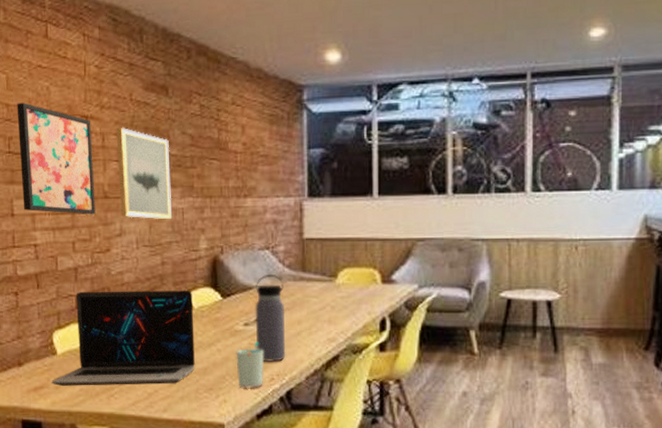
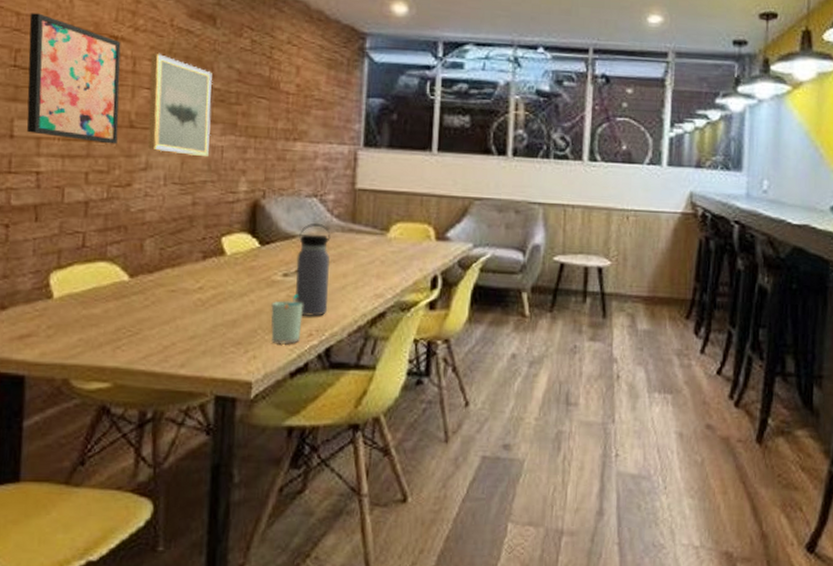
laptop: present [52,290,195,386] -> none [43,228,226,337]

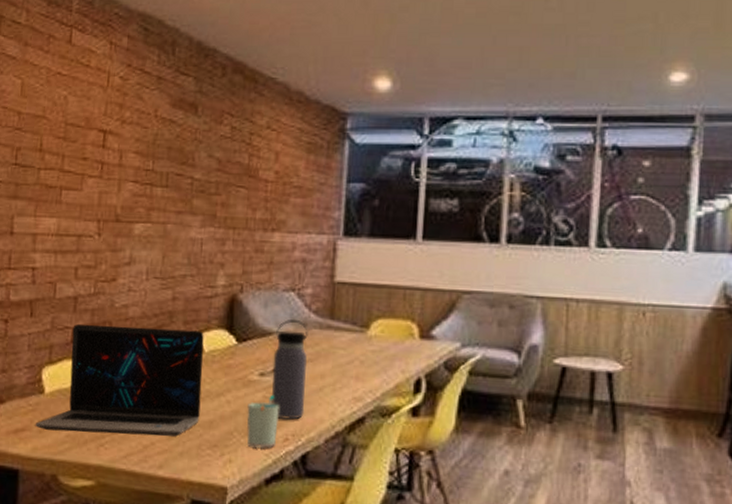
wall art: present [26,13,121,145] -> none [25,111,109,239]
laptop: none [43,228,226,337] -> present [35,324,204,437]
wall art: present [147,53,213,158] -> none [131,146,194,251]

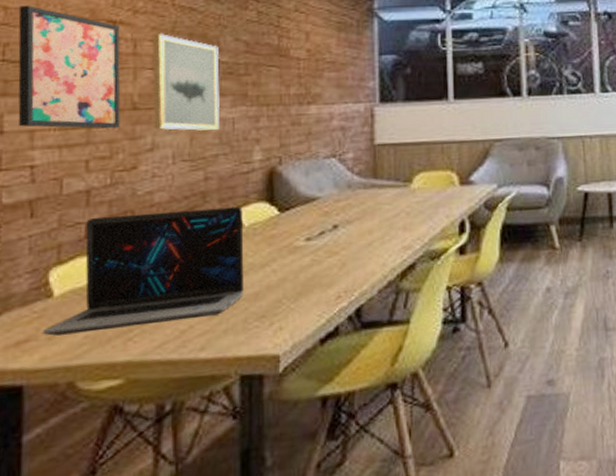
wall art: none [25,111,109,239] -> present [18,5,121,129]
wall art: none [131,146,194,251] -> present [151,34,220,131]
cup: present [247,396,279,449] -> none [295,258,329,312]
water bottle: present [271,319,308,420] -> none [319,182,355,279]

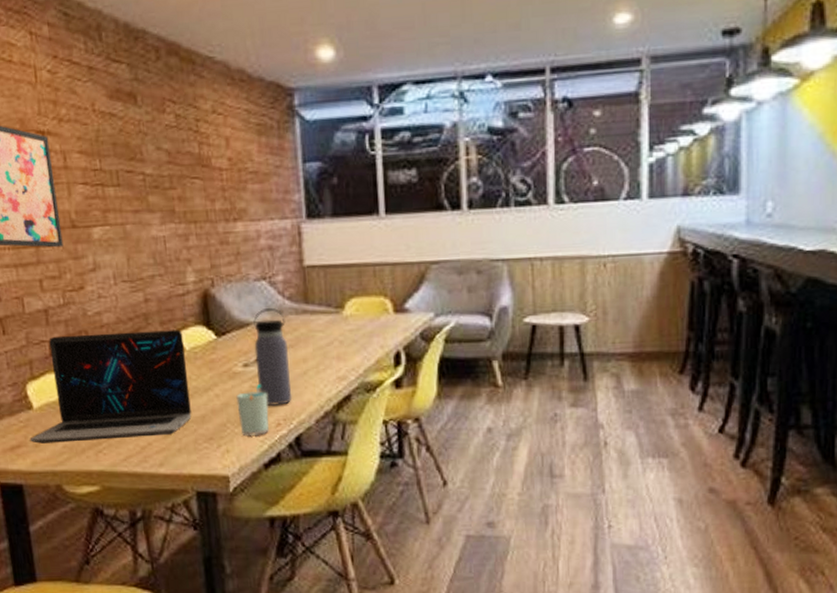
wall art: present [151,34,220,131] -> none [78,144,152,251]
cup: none [295,258,329,312] -> present [236,385,269,437]
water bottle: none [319,182,355,279] -> present [253,307,292,406]

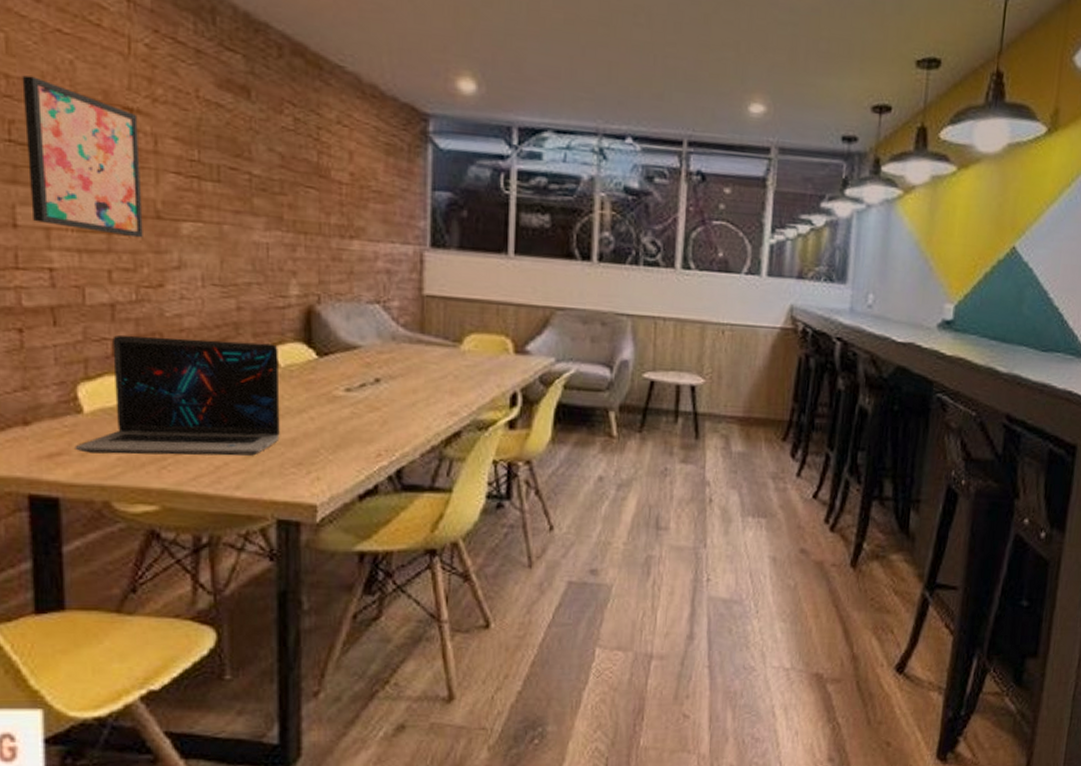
cup: present [236,385,269,437] -> none [334,411,369,465]
water bottle: present [253,307,292,406] -> none [359,332,398,435]

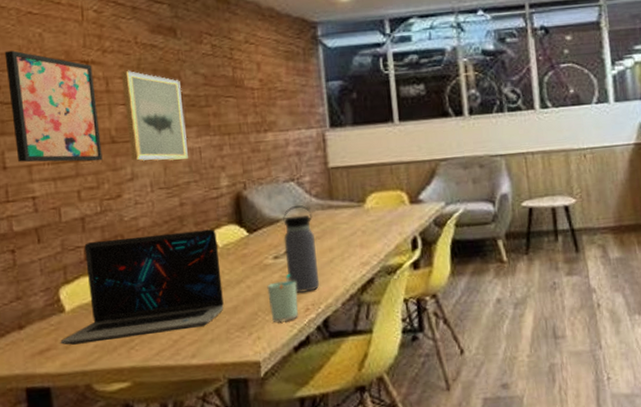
wall art: none [174,130,252,256] -> present [120,71,188,161]
cup: none [334,411,369,465] -> present [267,274,298,323]
water bottle: none [359,332,398,435] -> present [283,204,320,293]

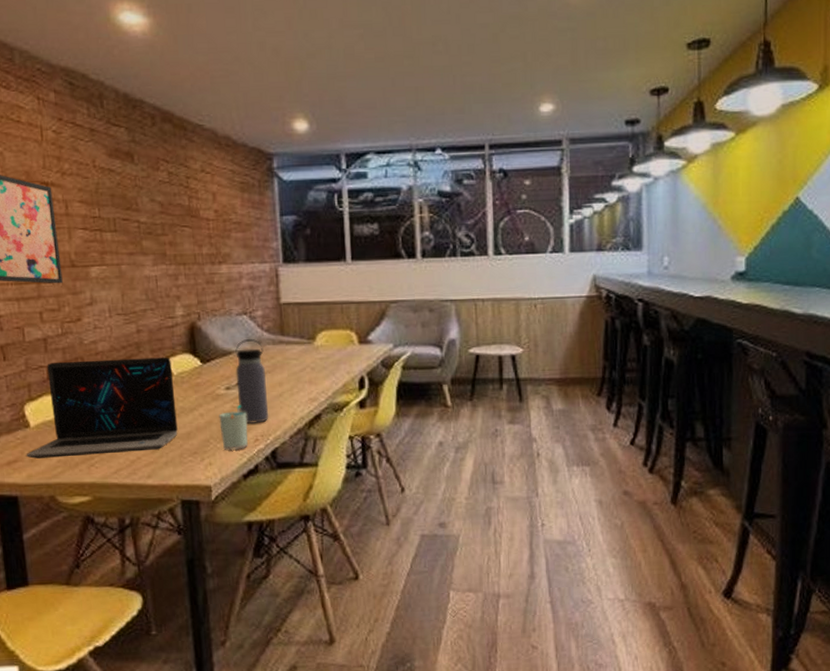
wall art: present [120,71,188,161] -> none [79,195,145,288]

